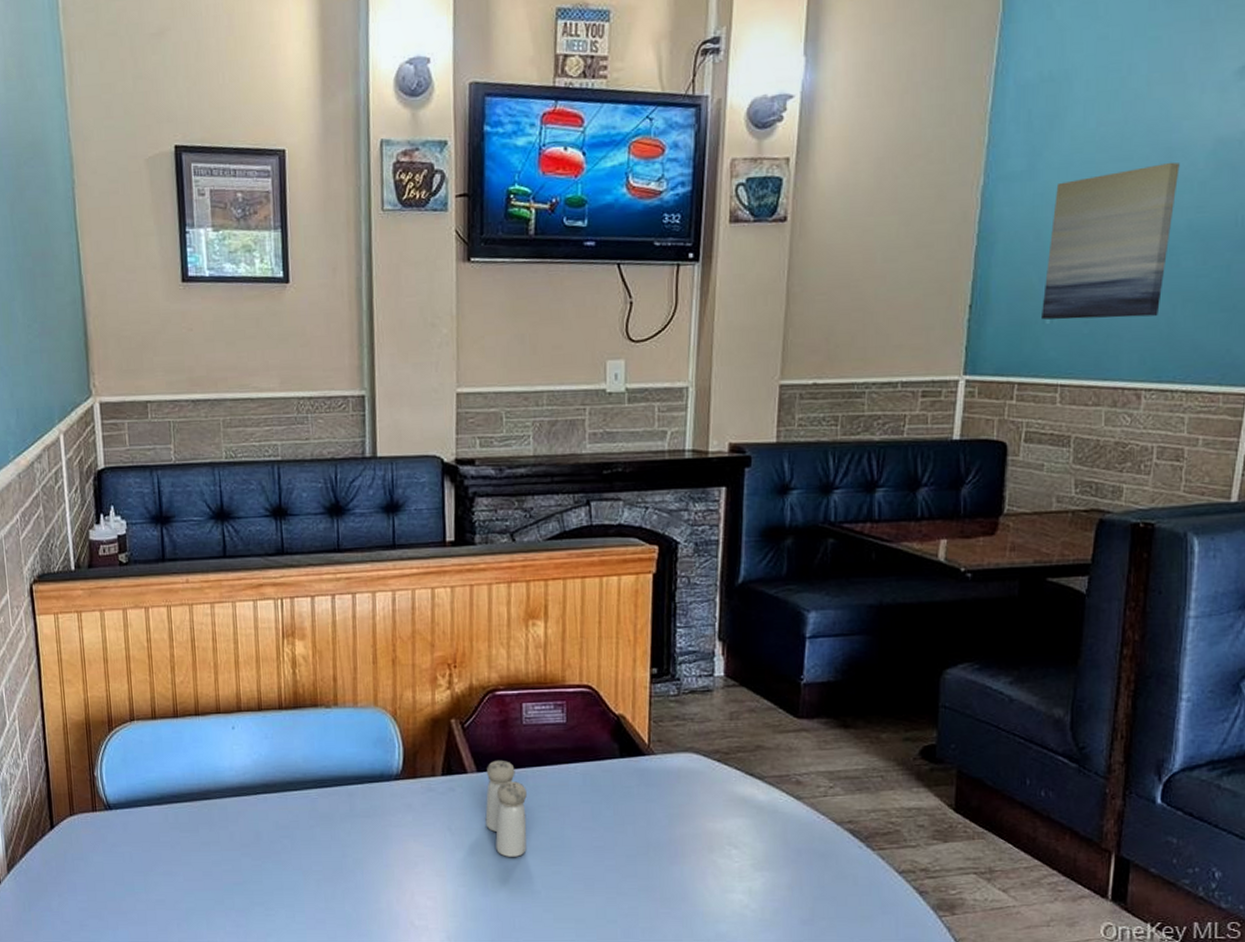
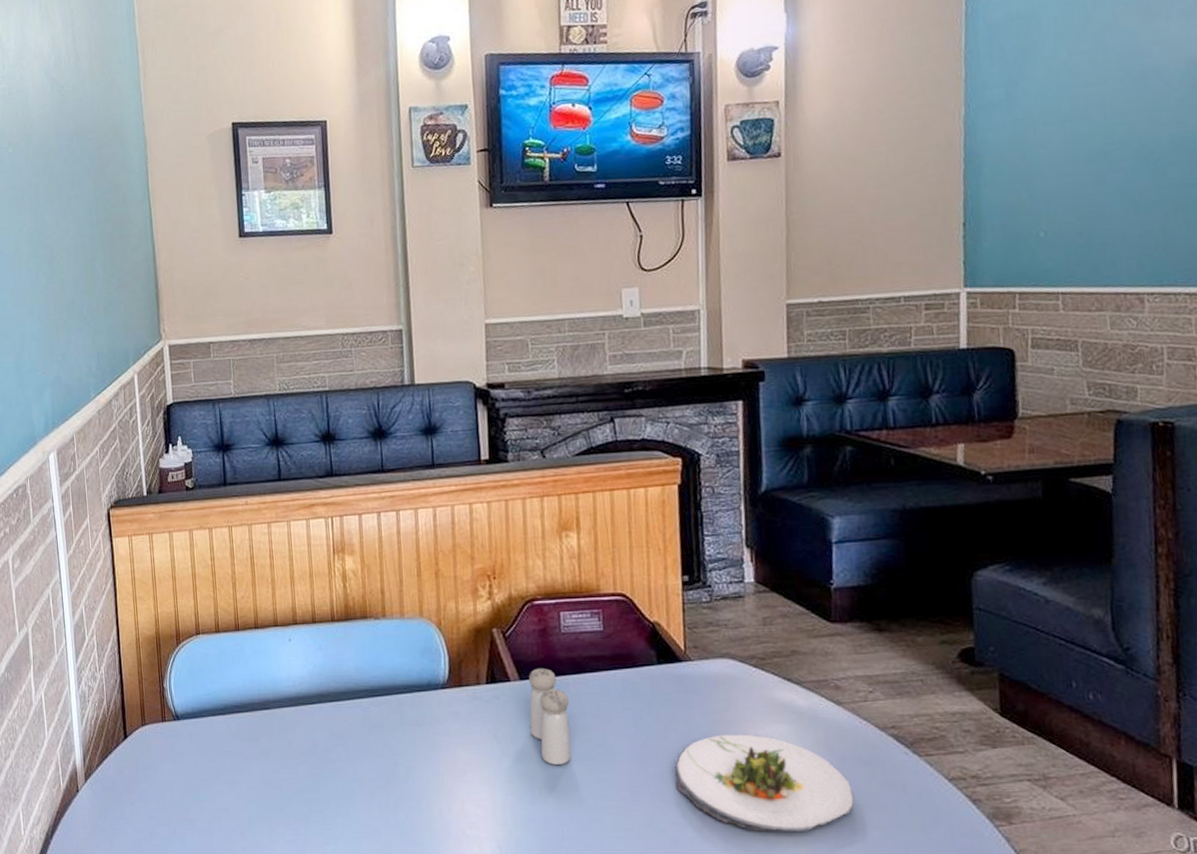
salad plate: none [630,828,805,923] -> present [675,734,854,832]
wall art: present [1042,162,1180,320] -> none [1034,83,1155,233]

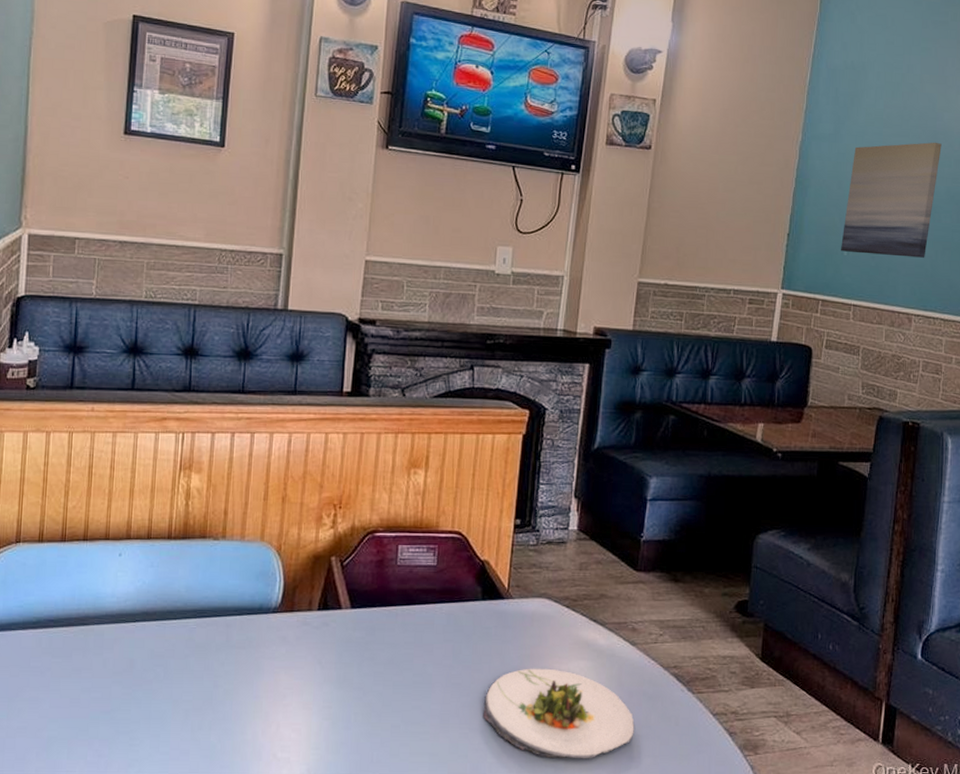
salt and pepper shaker: present [528,667,571,765] -> none [354,597,395,692]
wall art: none [1034,83,1155,233] -> present [841,142,942,258]

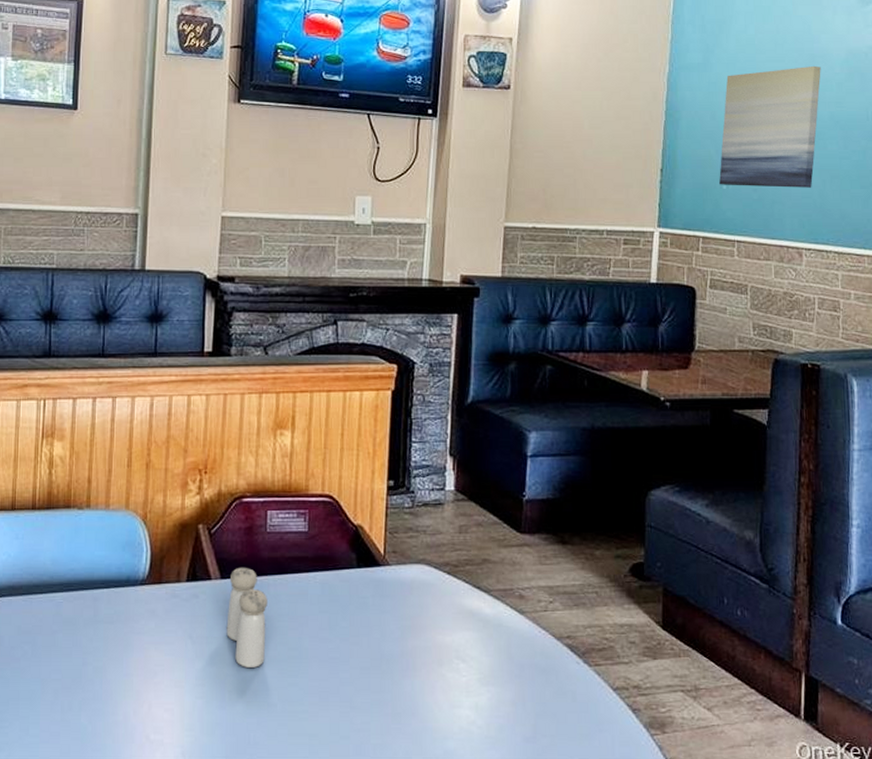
salt and pepper shaker: none [354,597,395,692] -> present [226,567,267,668]
salad plate: present [483,668,635,759] -> none [364,640,528,740]

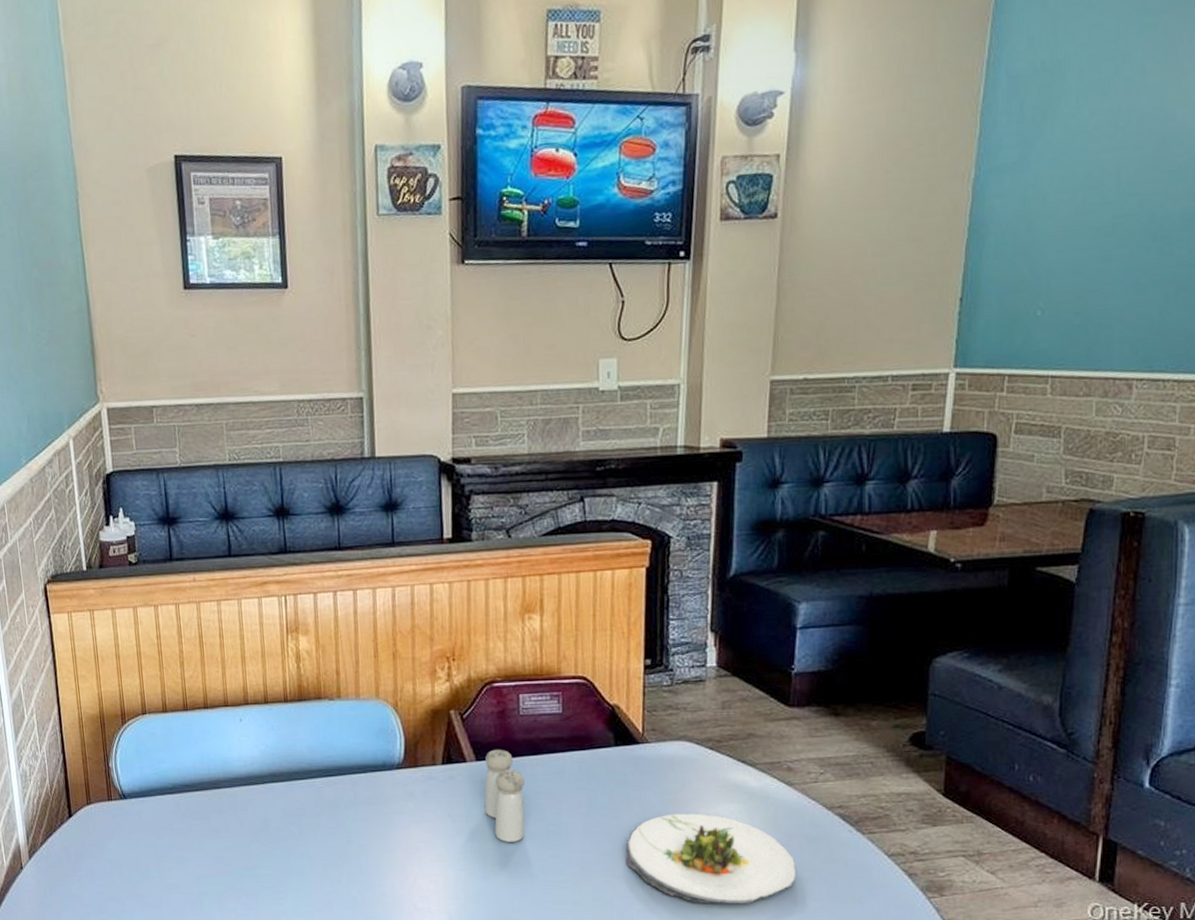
salad plate: none [364,640,528,740] -> present [626,813,797,905]
wall art: present [719,65,821,188] -> none [1033,150,1174,311]

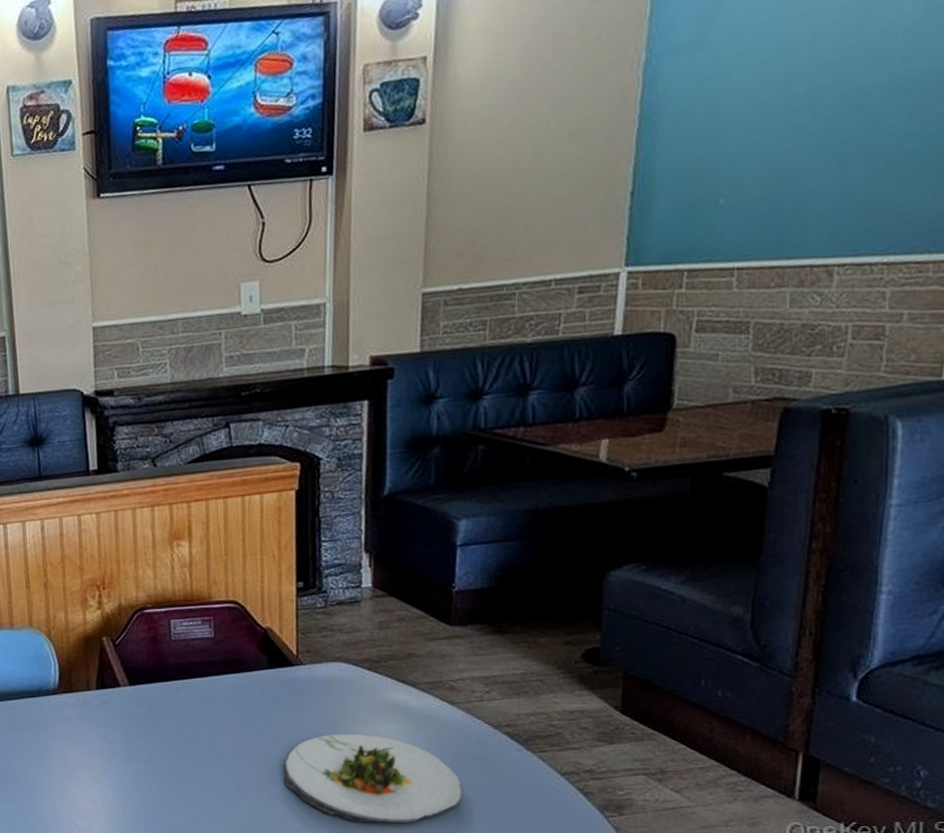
salt and pepper shaker: present [484,749,525,842] -> none [138,673,180,763]

